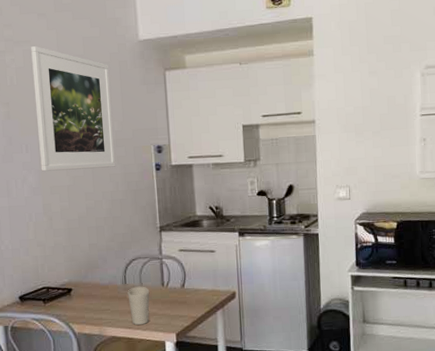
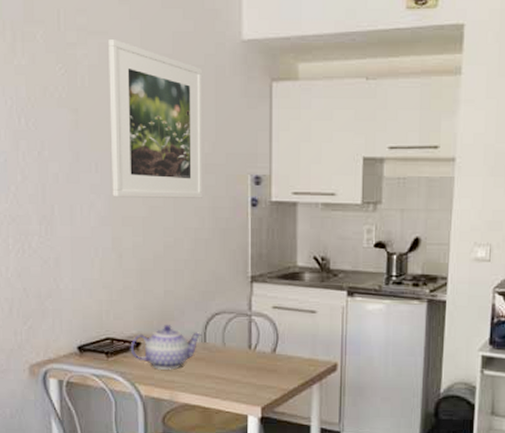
teapot: none [63,272,123,311] -> present [130,325,203,371]
cup: present [127,286,150,326] -> none [207,346,233,394]

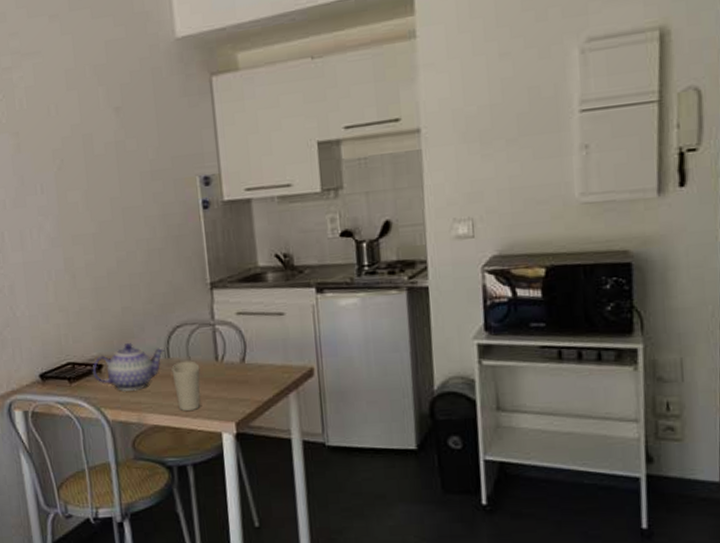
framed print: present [108,40,203,198] -> none [42,57,152,217]
cup: none [207,346,233,394] -> present [171,361,201,412]

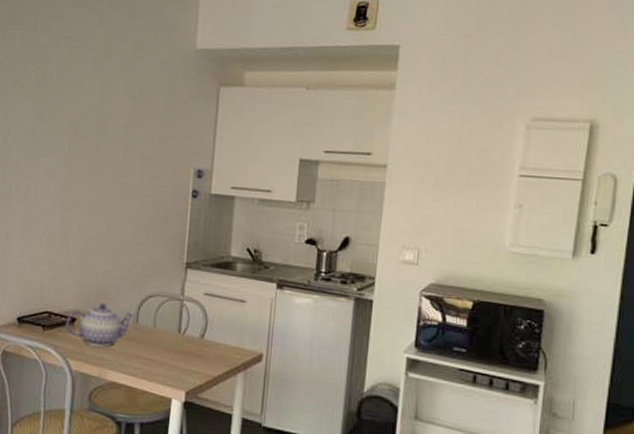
cup: present [171,361,201,412] -> none [137,328,163,375]

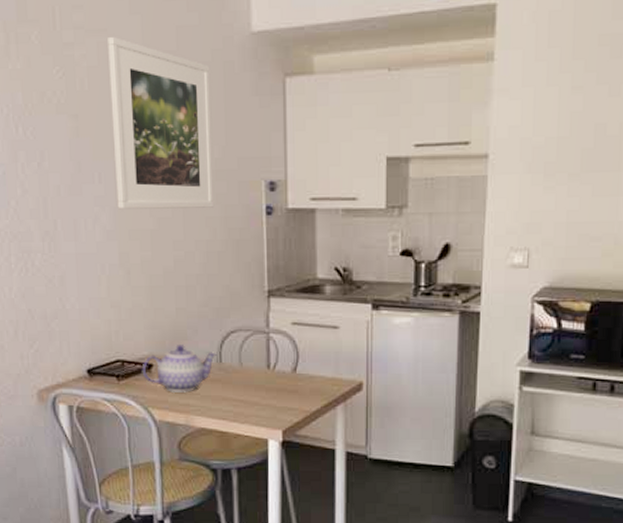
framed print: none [65,43,158,187] -> present [108,37,215,209]

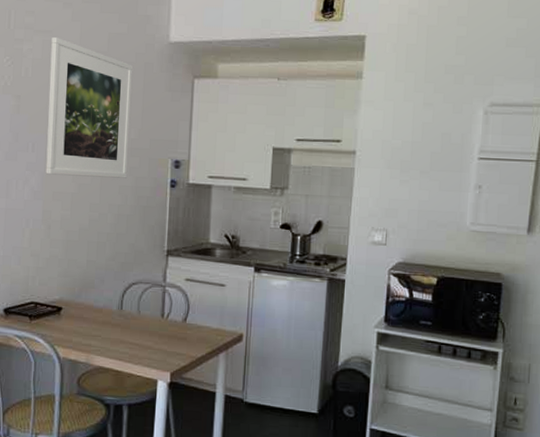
teapot: present [142,345,218,394] -> none [52,292,120,335]

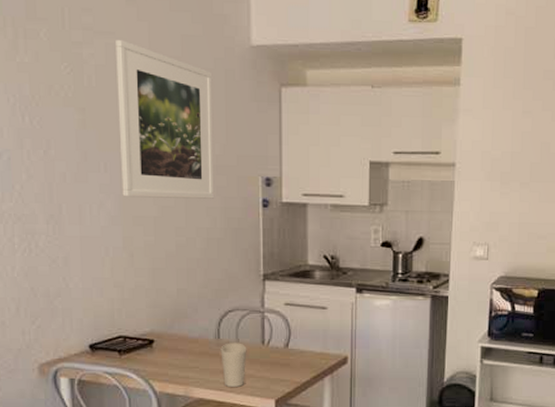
cup: none [122,314,147,358] -> present [220,343,247,388]

